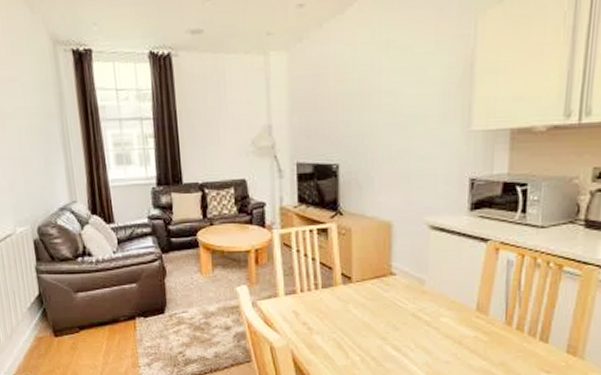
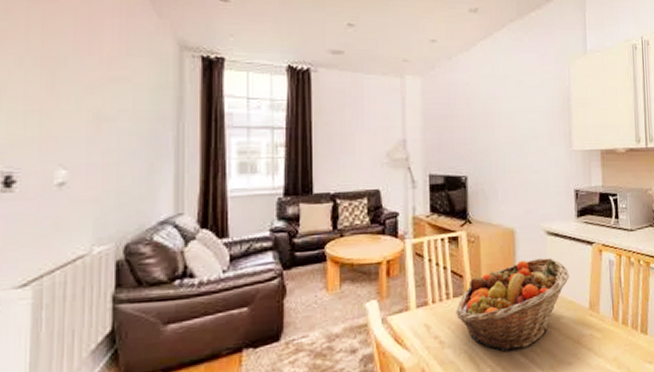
fruit basket: none [325,254,455,344] -> present [456,258,569,353]

